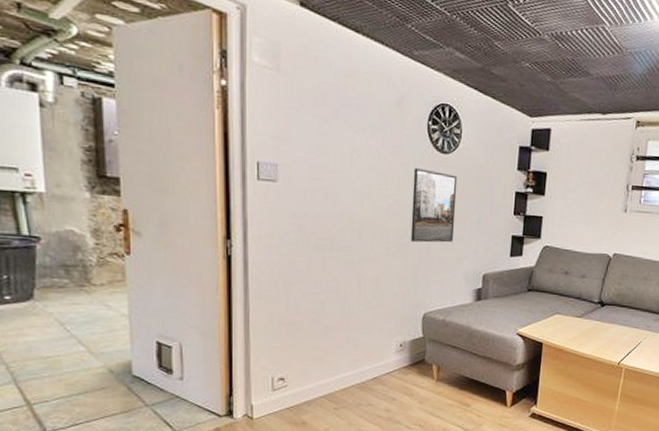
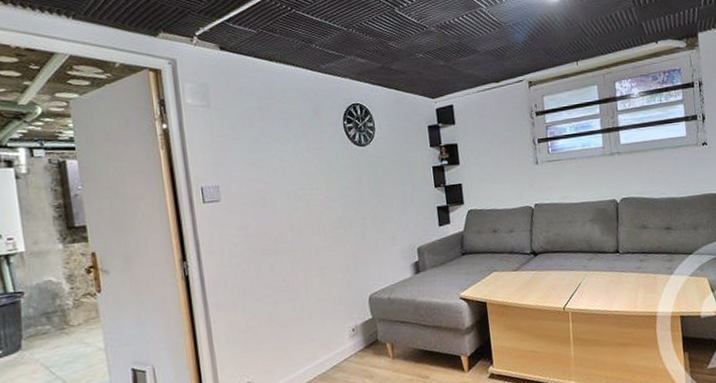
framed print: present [410,168,458,243] -> none [338,163,385,231]

